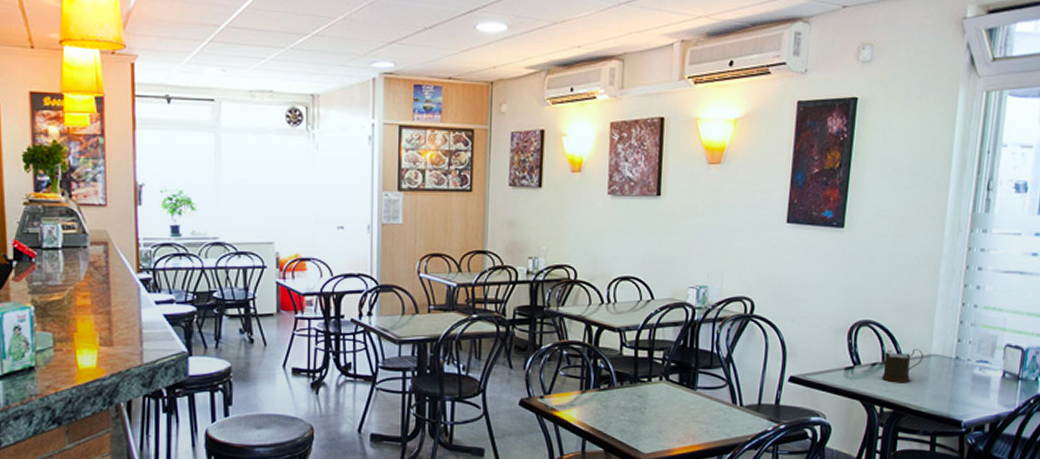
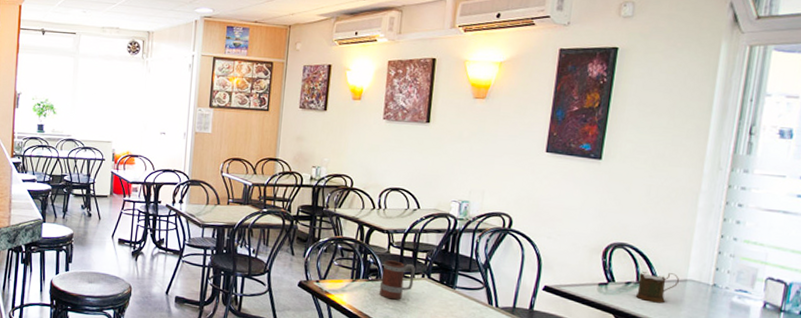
beer mug: none [612,363,652,410] -> present [379,260,415,300]

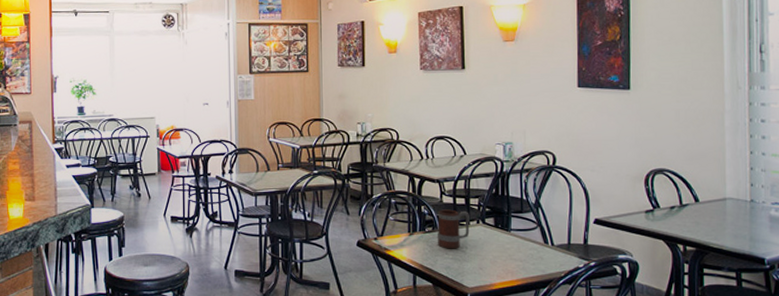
beer mug: present [635,270,679,303] -> none [681,193,719,224]

